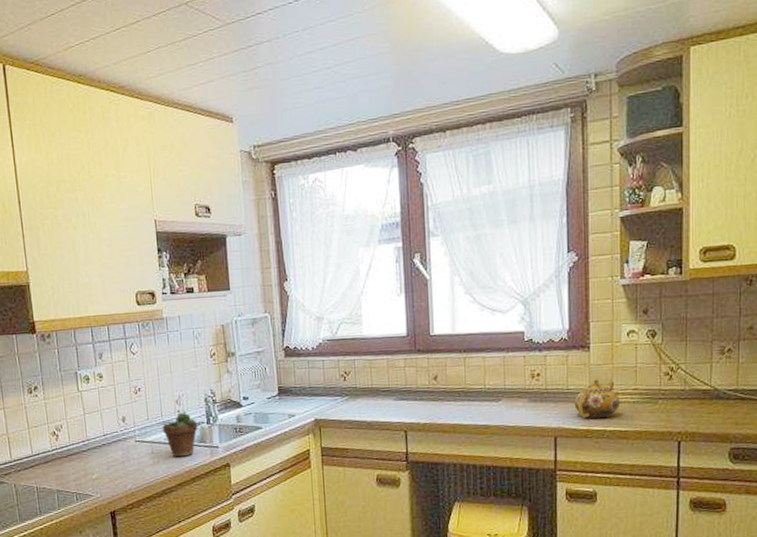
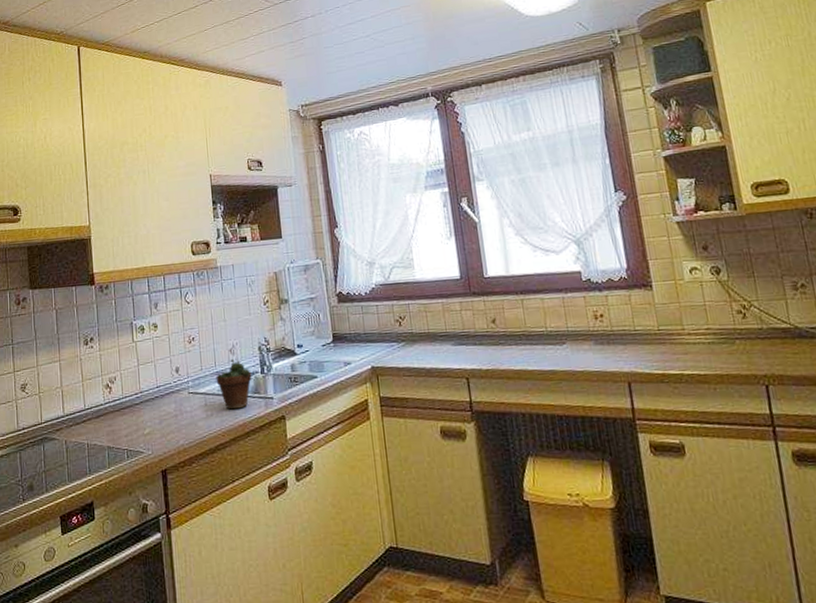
teapot: present [574,379,620,419] -> none [643,319,694,362]

